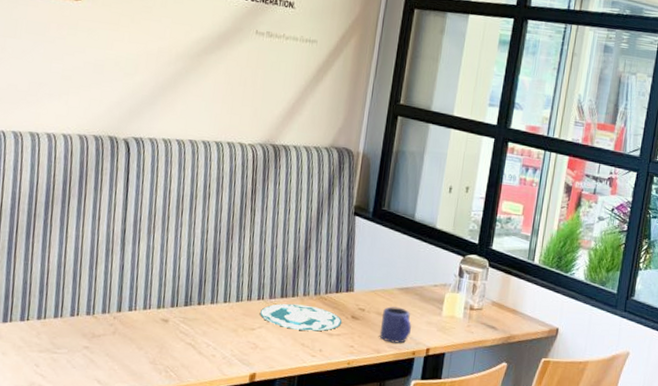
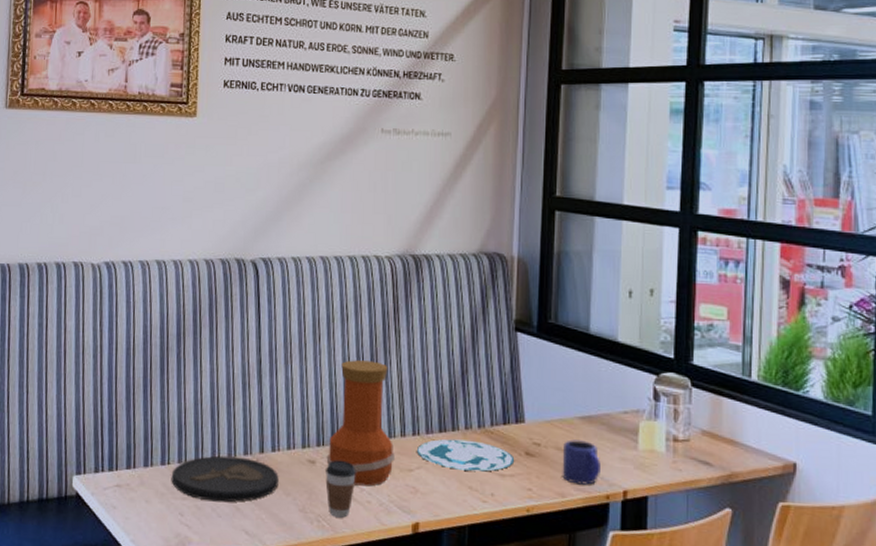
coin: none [29,313,133,355] -> present [171,455,279,503]
coffee cup: none [176,319,205,369] -> present [325,460,356,518]
vase: none [178,233,242,343] -> present [326,360,395,487]

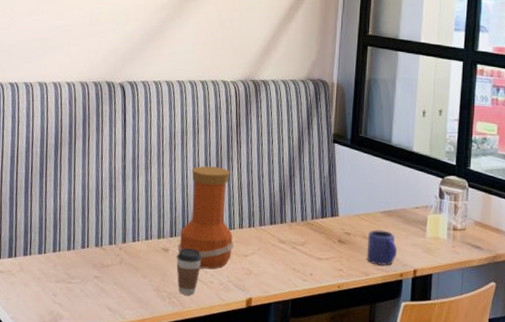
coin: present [171,455,279,503] -> none [46,245,138,285]
plate: present [417,438,515,472] -> none [252,230,330,256]

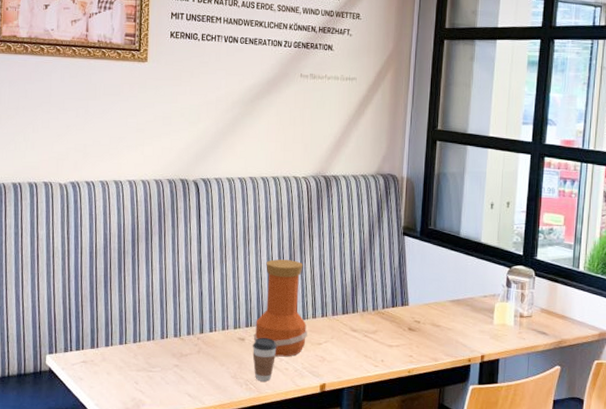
mug: present [366,230,397,266] -> none [435,318,465,352]

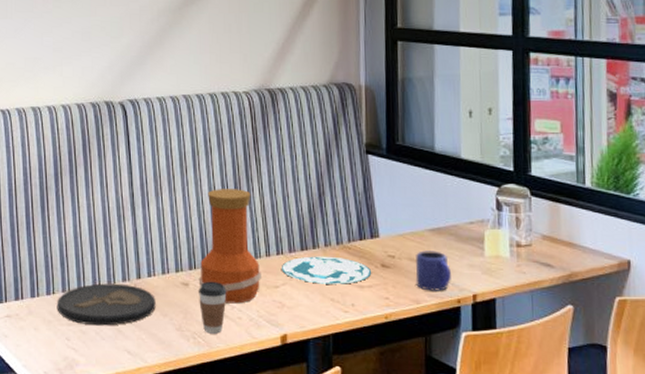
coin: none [128,336,215,373] -> present [56,283,156,326]
plate: none [325,319,400,344] -> present [282,256,372,284]
mug: none [435,318,465,352] -> present [415,250,451,291]

